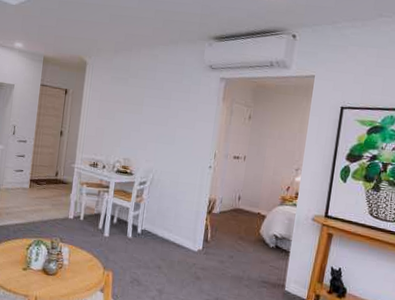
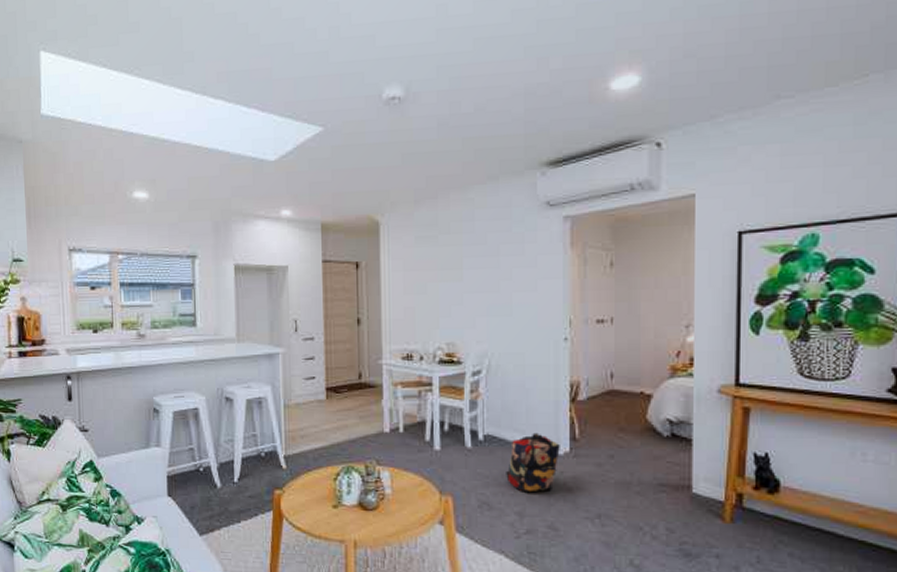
backpack: none [154,232,196,276] -> present [506,432,560,493]

